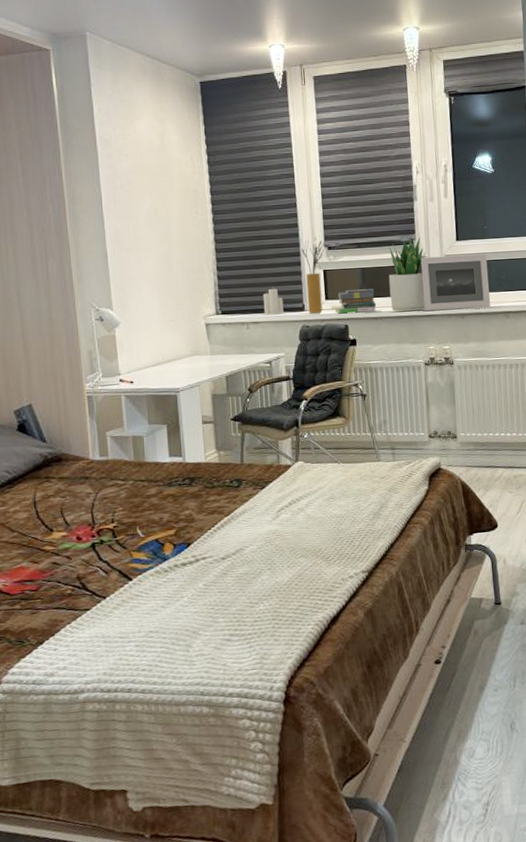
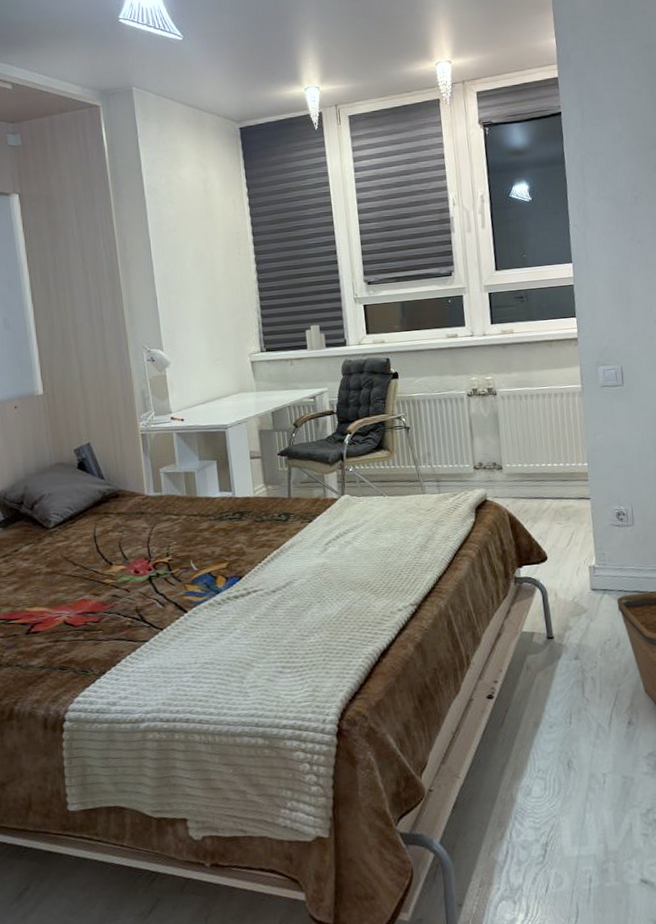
vase: present [302,237,327,314] -> none [342,273,366,348]
books: present [334,289,377,314] -> none [375,322,417,348]
planter: present [388,236,426,312] -> none [427,268,466,344]
picture frame: present [420,254,491,312] -> none [459,282,533,343]

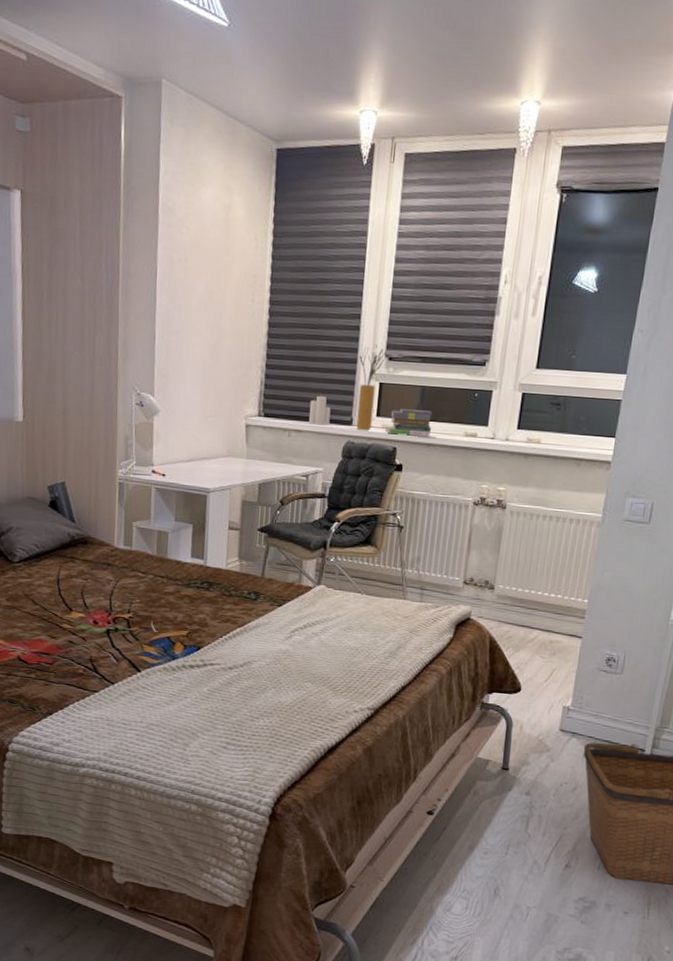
vase: none [342,273,366,348] -> present [356,344,389,430]
books: none [375,322,417,348] -> present [384,409,432,437]

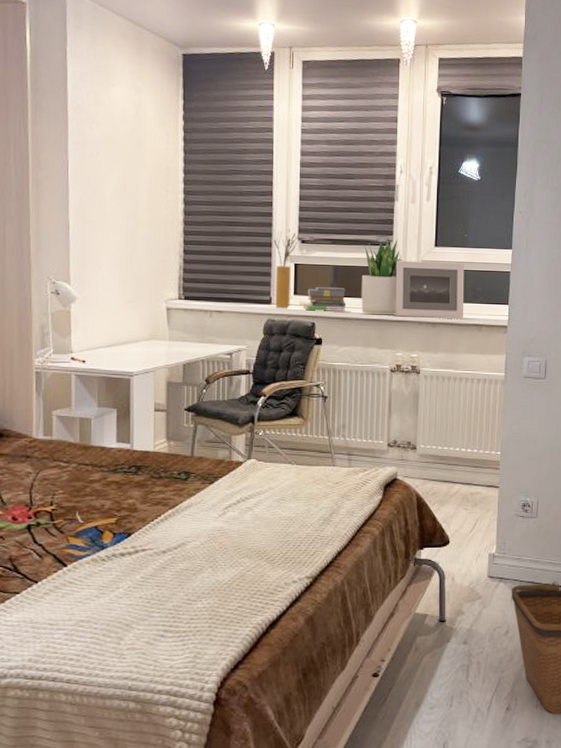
candle: present [308,395,331,426] -> none [229,277,250,305]
planter: none [448,357,499,444] -> present [361,238,403,316]
picture frame: none [484,383,569,451] -> present [395,260,465,319]

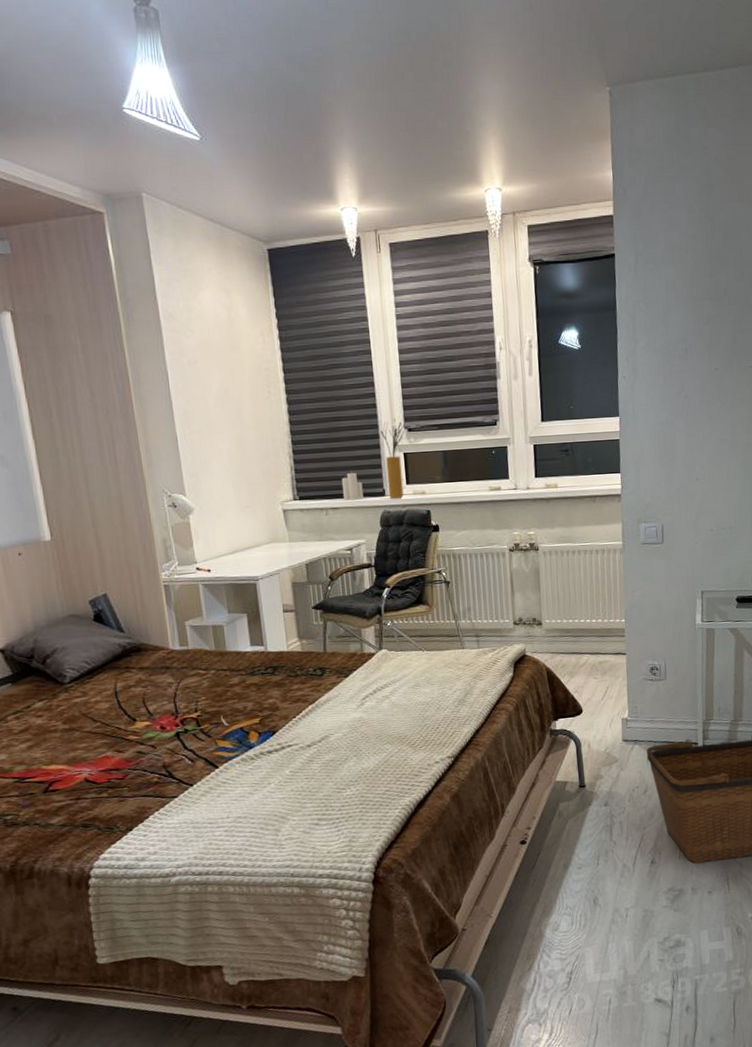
candle: none [229,277,250,305] -> present [341,472,364,501]
books: present [302,287,347,312] -> none [416,472,460,499]
planter: present [361,238,403,316] -> none [471,417,510,497]
picture frame: present [395,260,465,319] -> none [504,435,577,496]

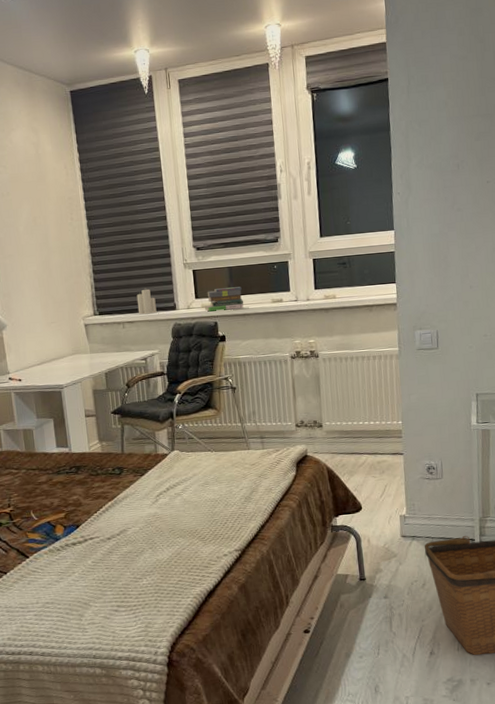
vase: present [381,418,407,499] -> none [172,238,195,312]
books: none [416,472,460,499] -> present [204,287,244,312]

